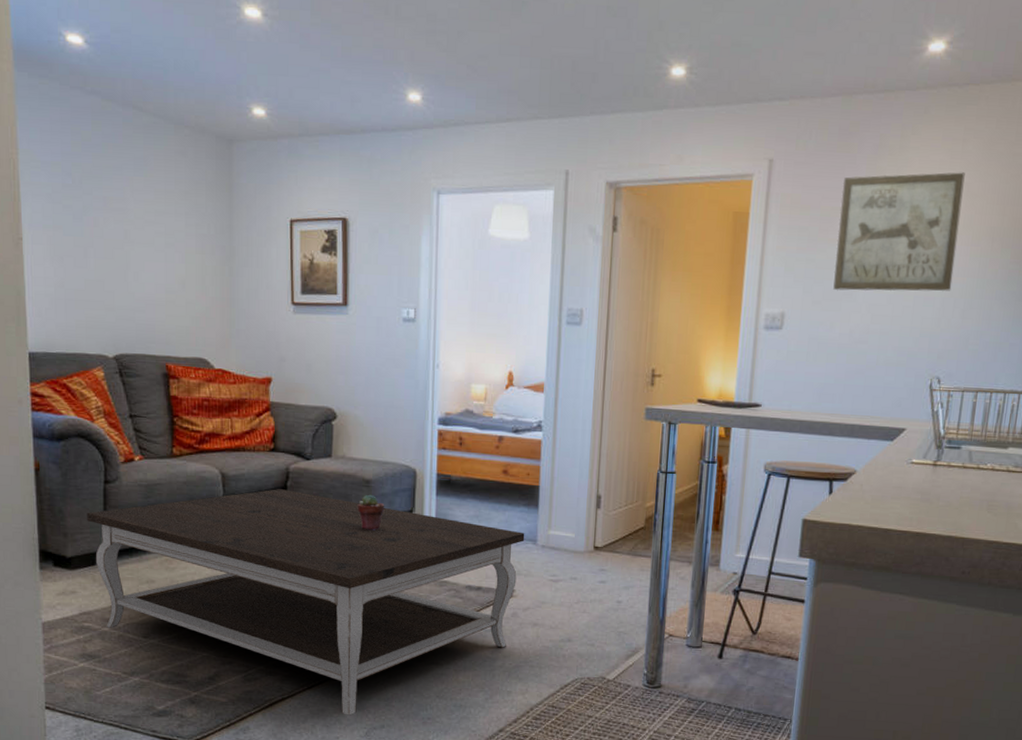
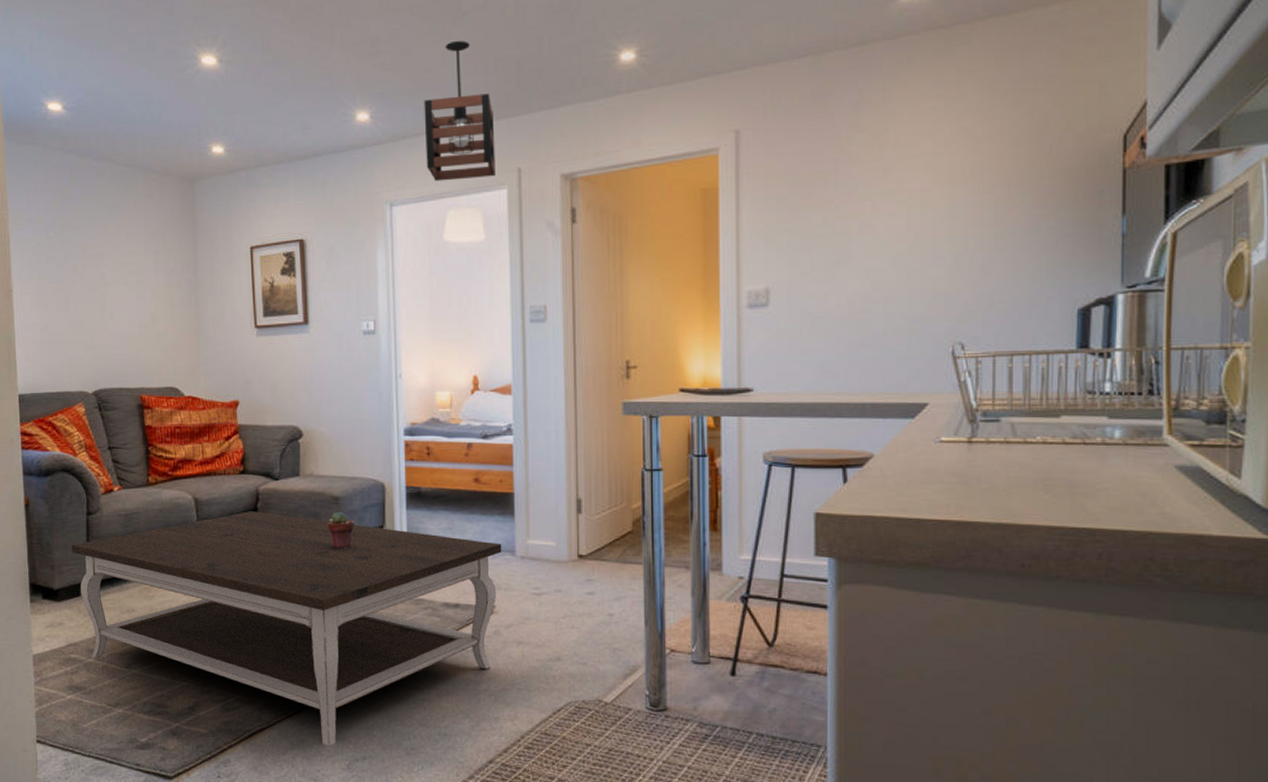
pendant light: none [476,30,546,176] -> present [424,40,496,182]
wall art: present [833,172,965,292] -> none [821,117,965,260]

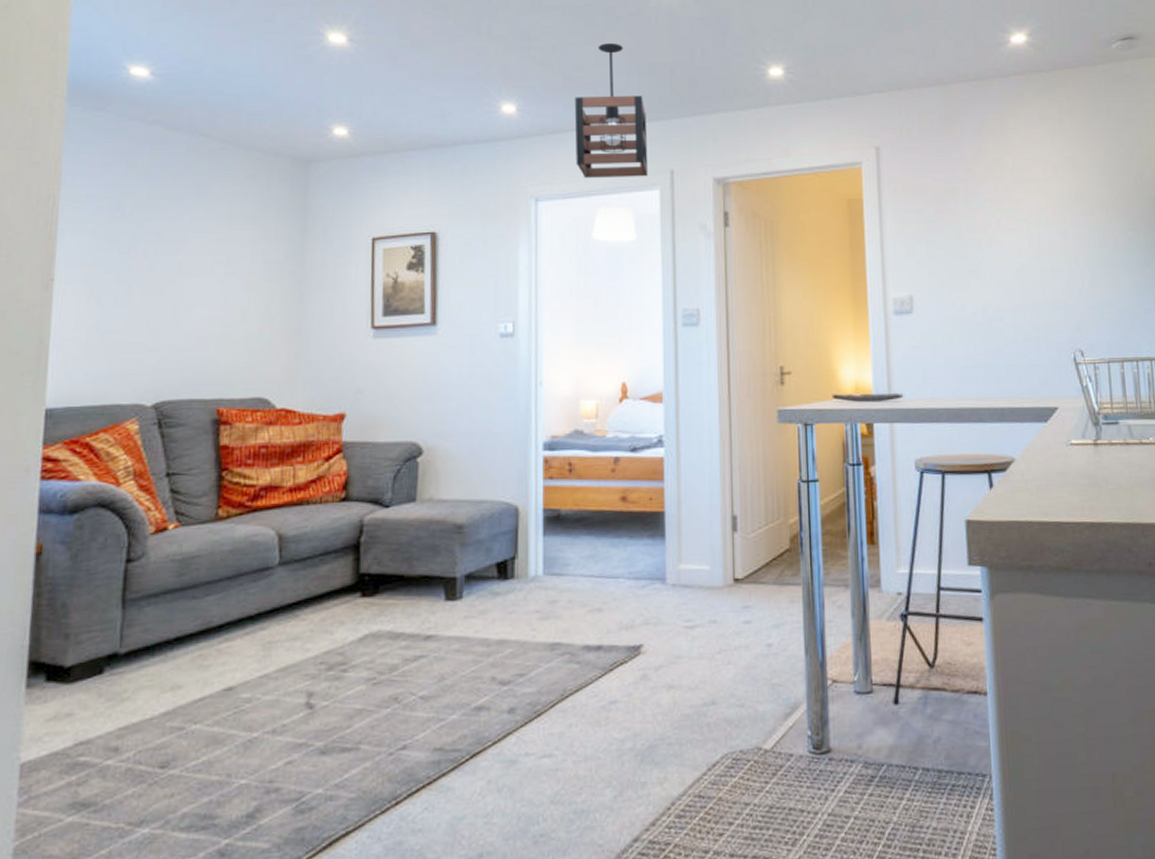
coffee table: present [72,511,502,746] -> none [98,547,651,846]
potted succulent: present [327,511,355,549] -> none [447,542,481,588]

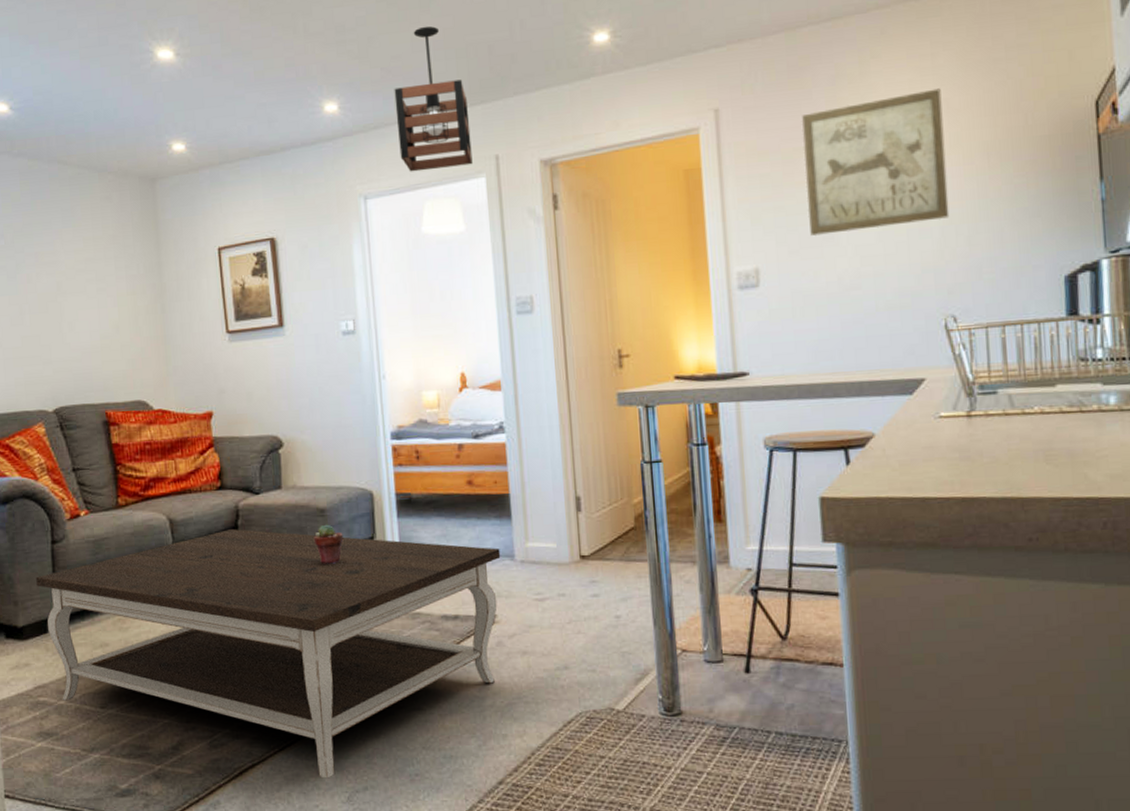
coffee table: none [98,547,651,846] -> present [36,529,501,779]
potted succulent: none [447,542,481,588] -> present [313,524,344,564]
wall art: none [952,148,1076,270] -> present [802,88,950,237]

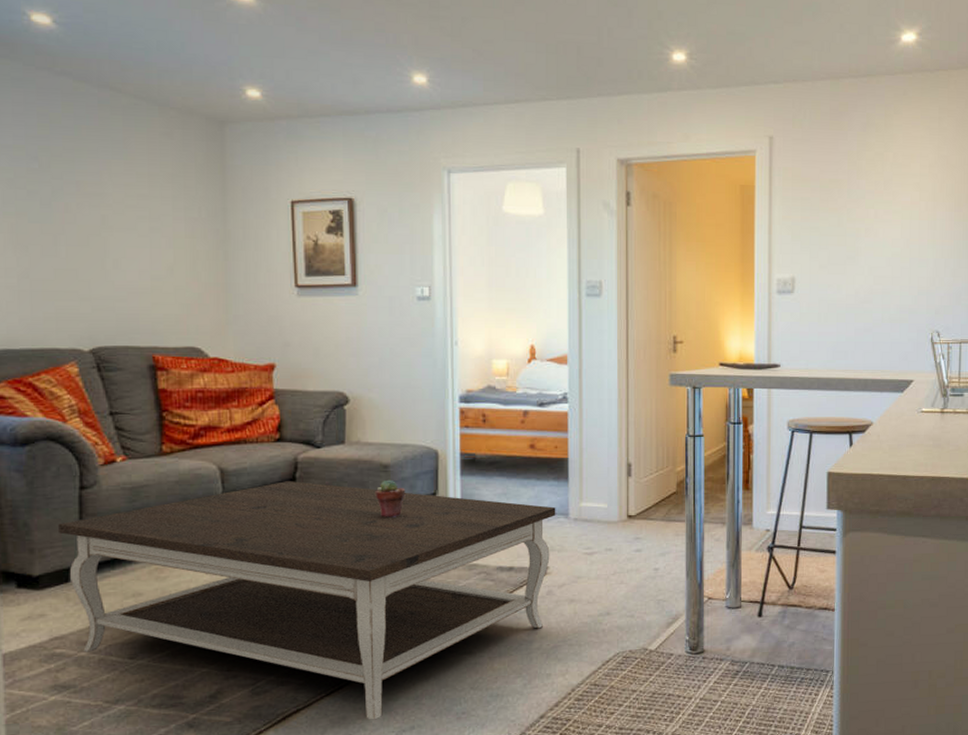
pendant light: present [394,25,473,172] -> none [484,17,555,154]
wall art: present [802,88,950,237] -> none [836,146,943,256]

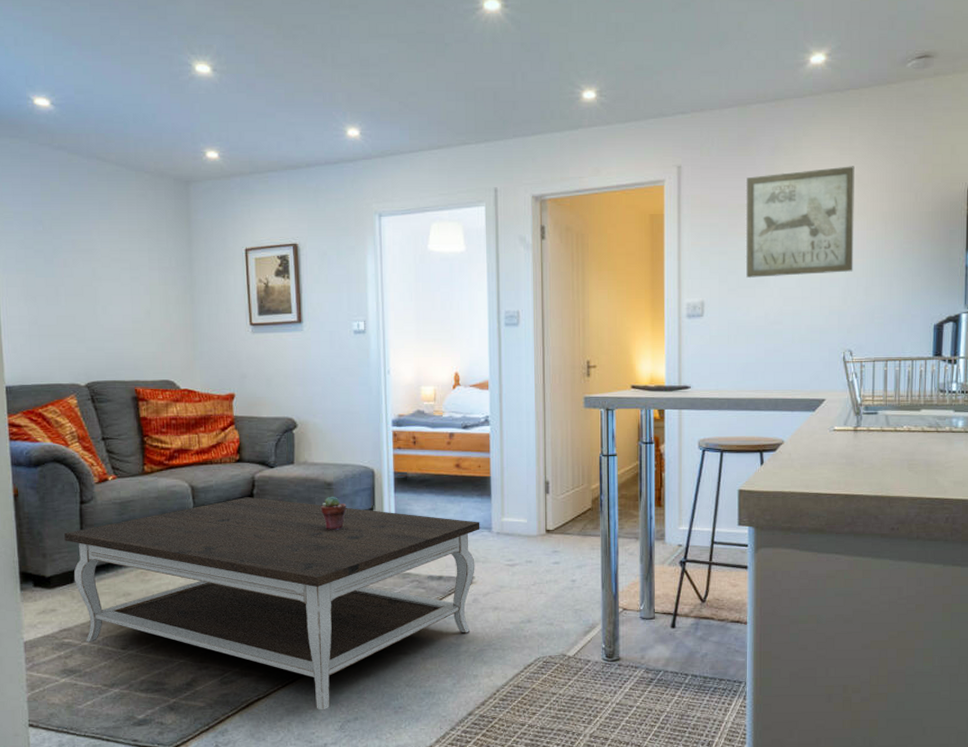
wall art: none [836,146,943,256] -> present [745,166,855,279]

